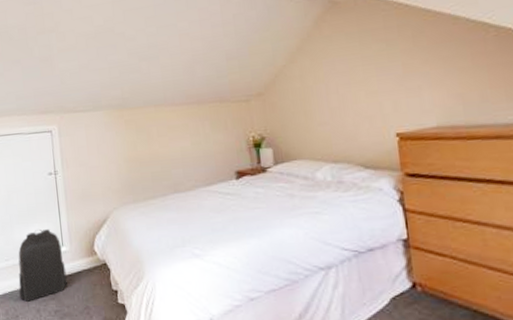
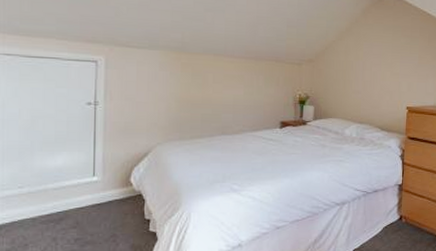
backpack: present [18,229,67,302] -> none [33,158,94,230]

